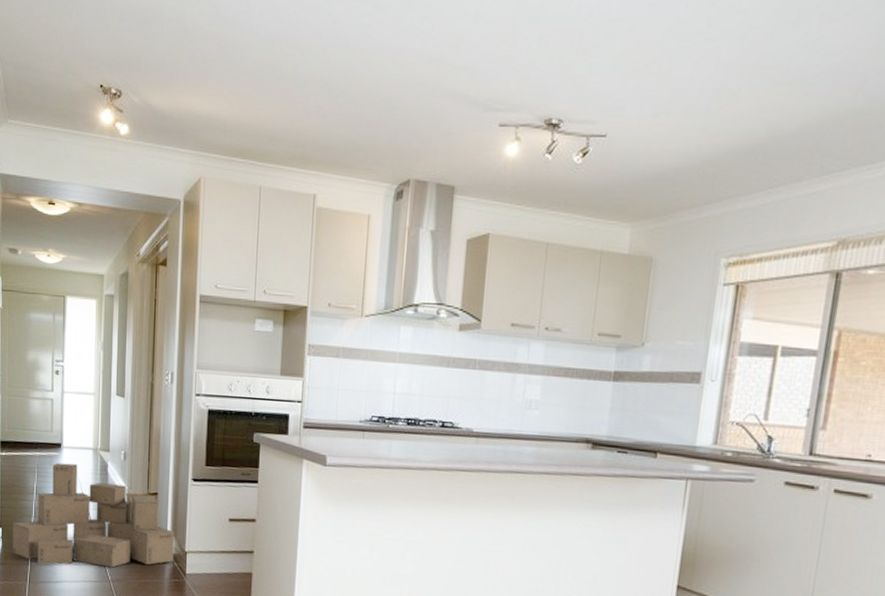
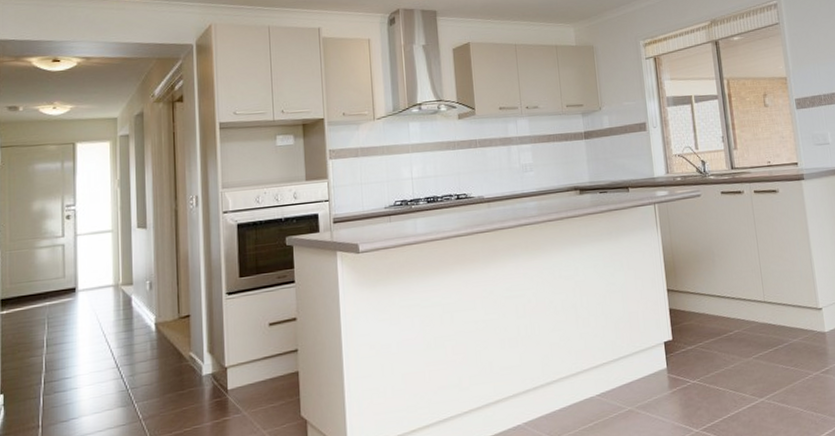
cardboard box: present [12,462,175,568] -> none [17,305,213,423]

